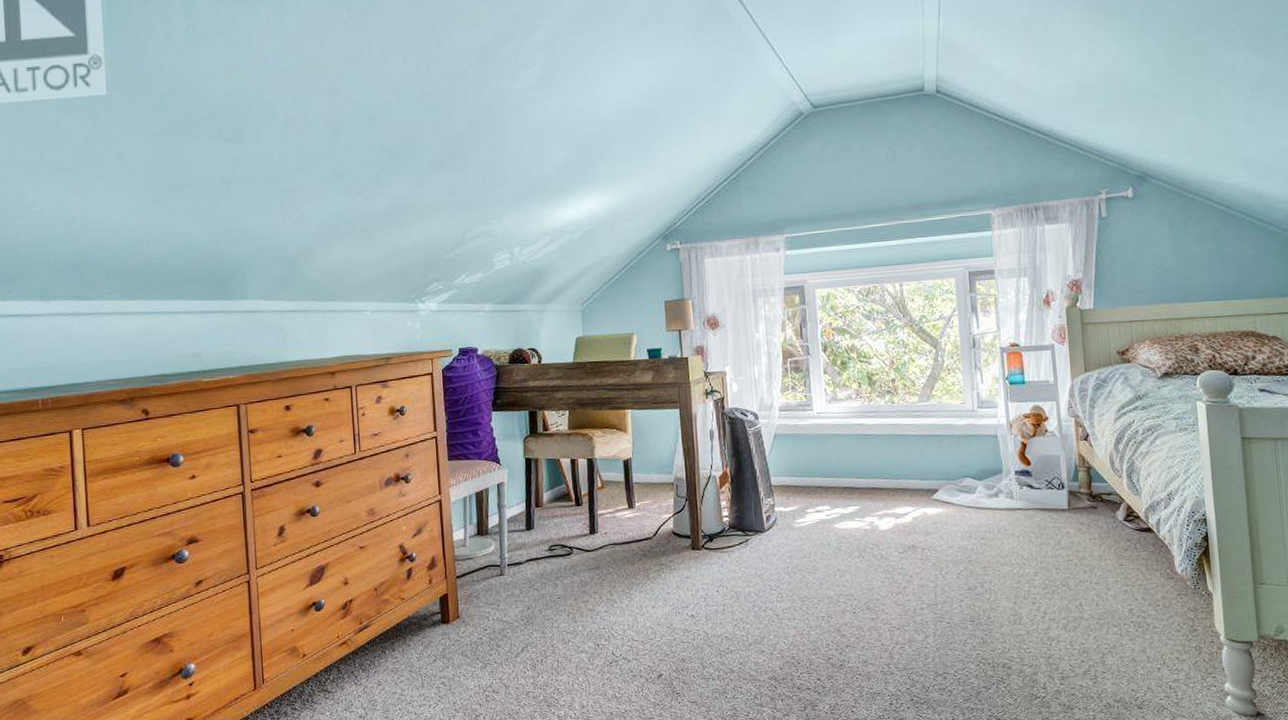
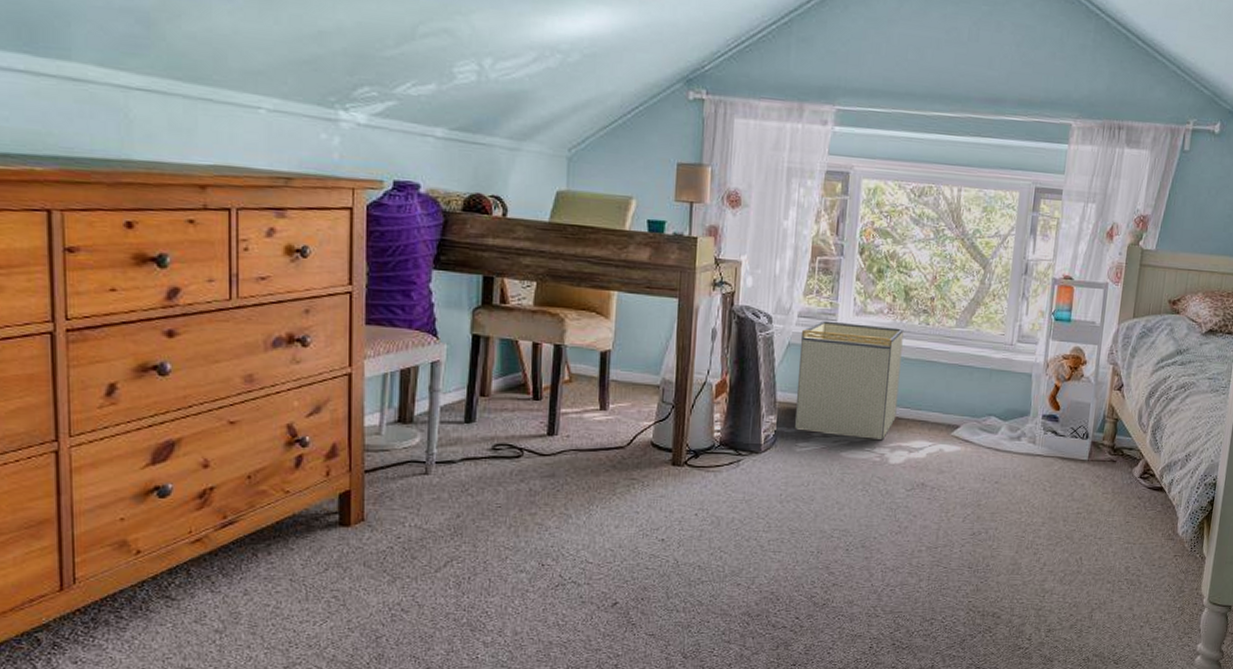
storage bin: none [784,409,879,510] -> present [794,320,904,440]

